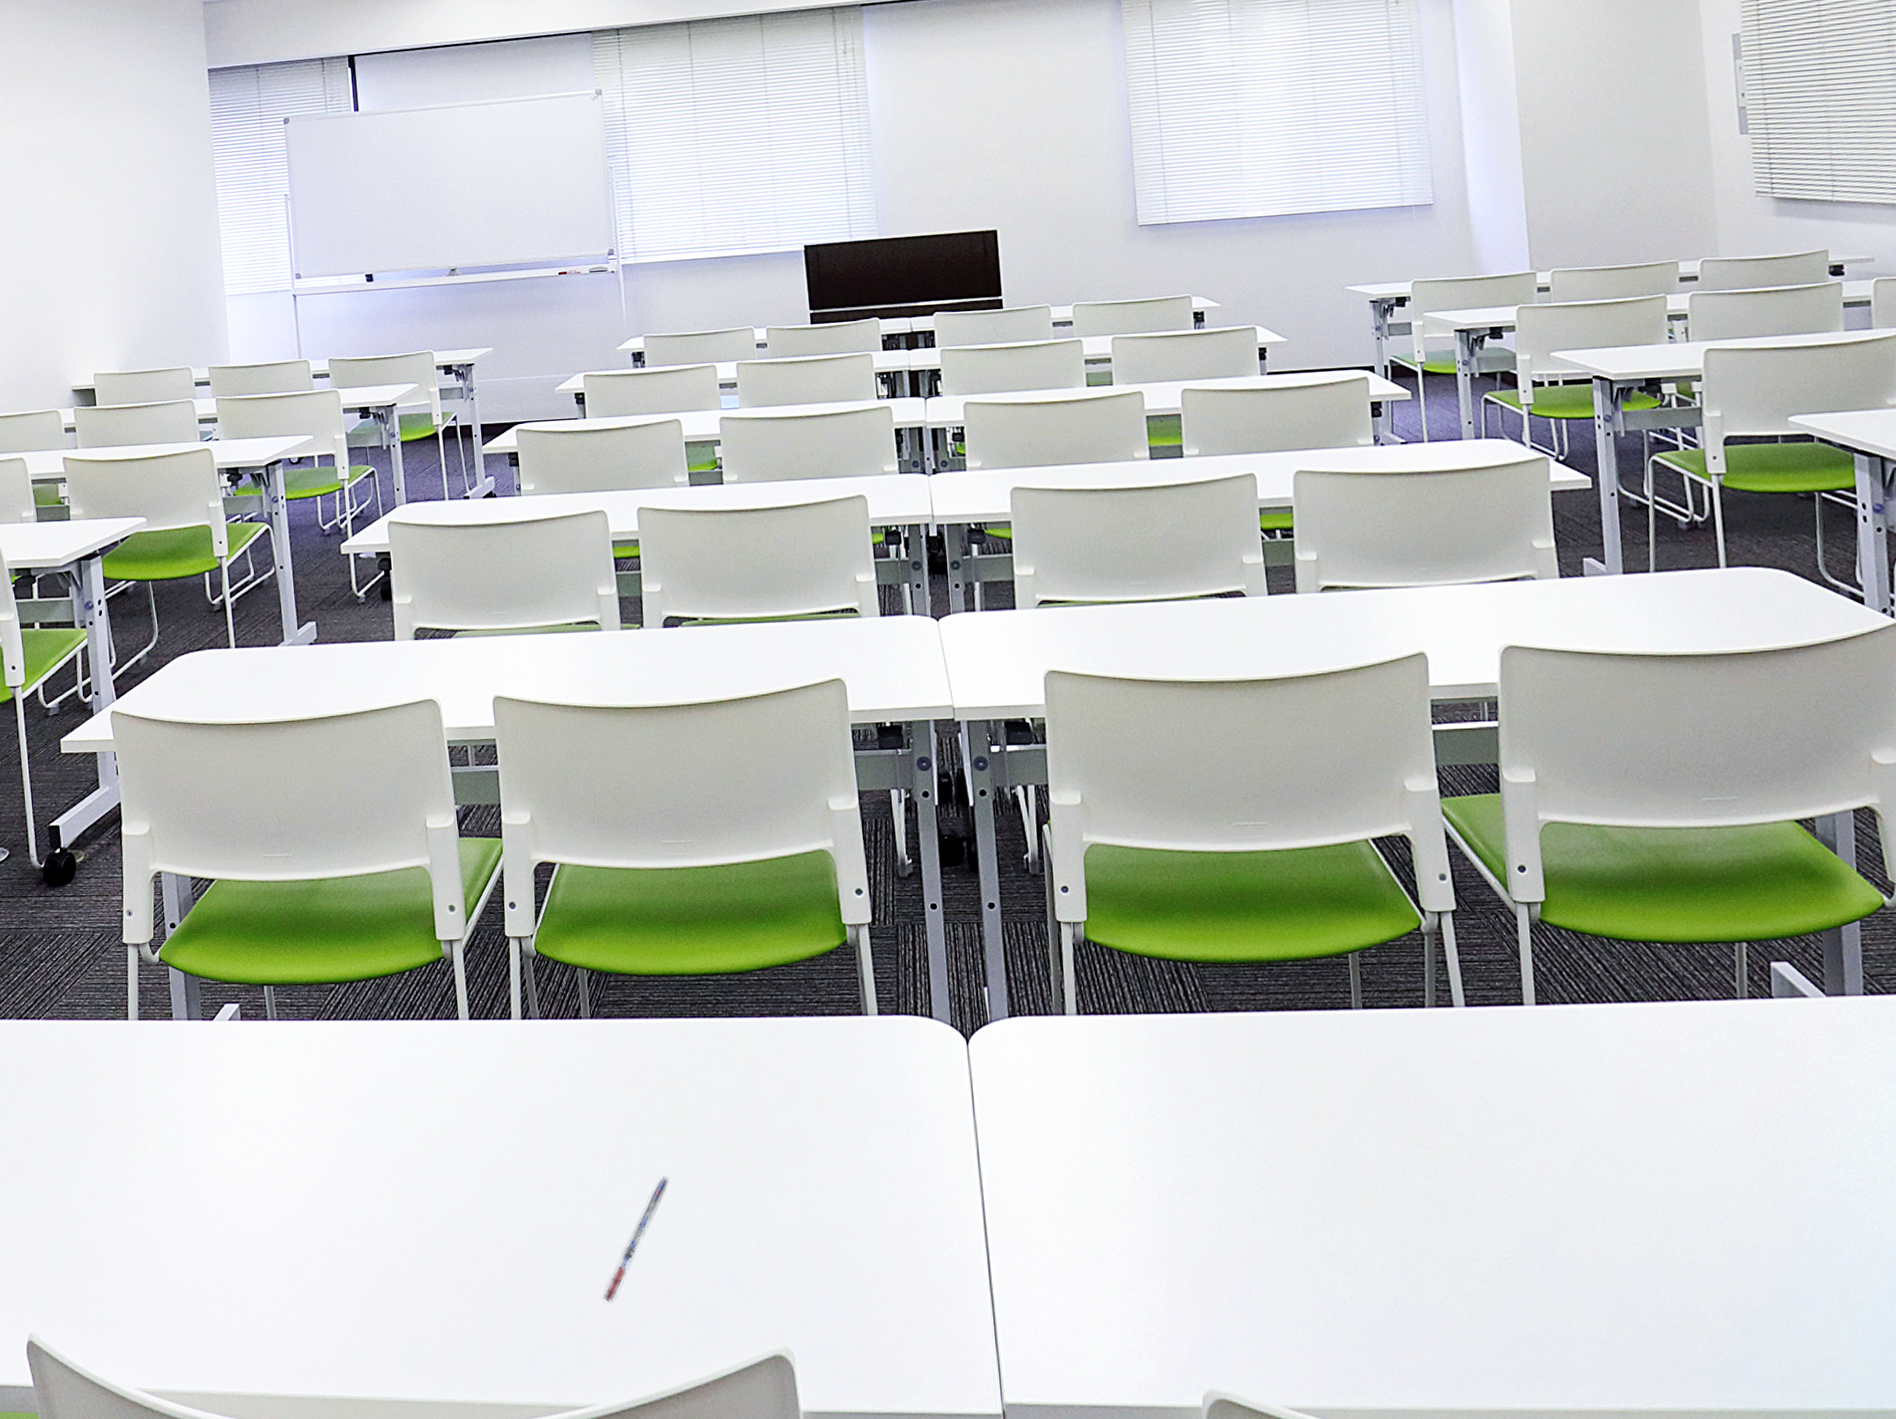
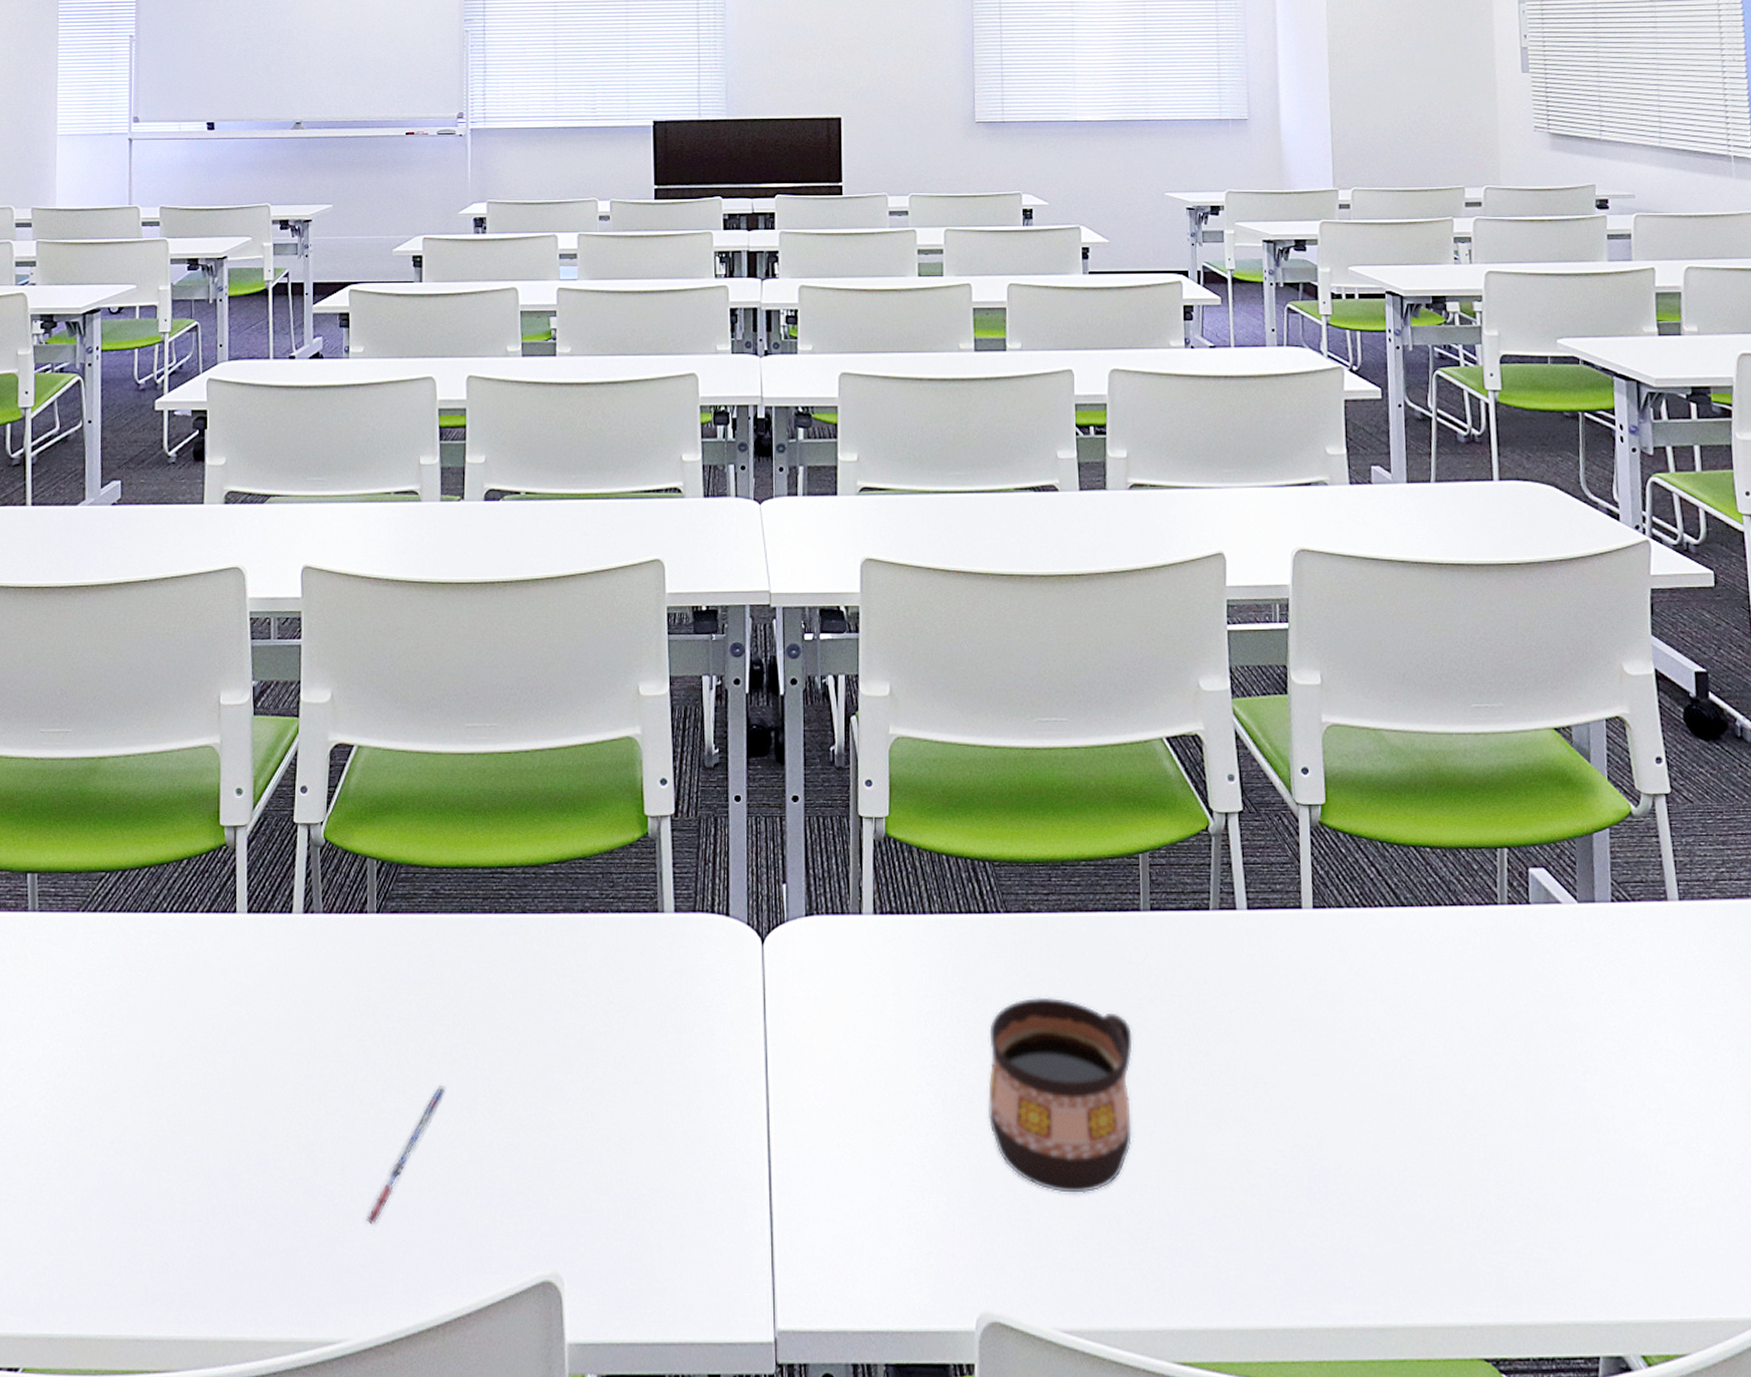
cup: none [1201,1093,1354,1280] -> present [988,997,1133,1193]

